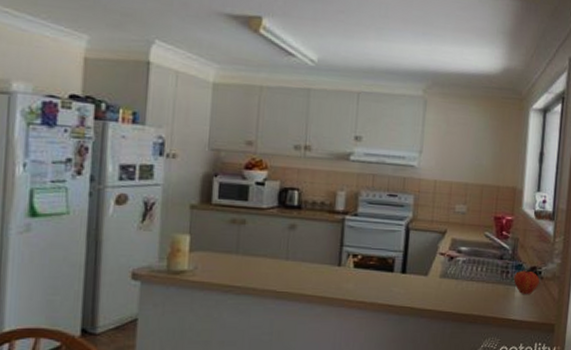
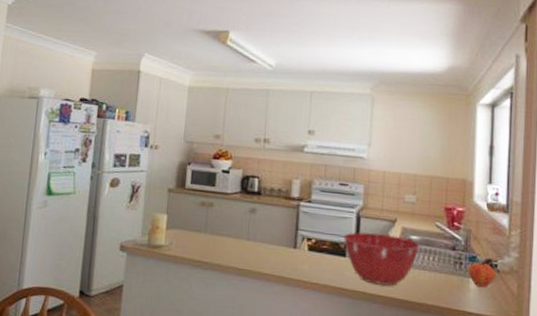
mixing bowl: none [390,245,470,299] -> present [342,232,421,286]

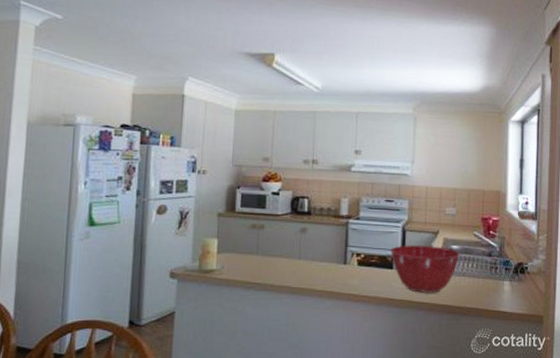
fruit: present [468,259,496,288] -> none [502,263,526,289]

